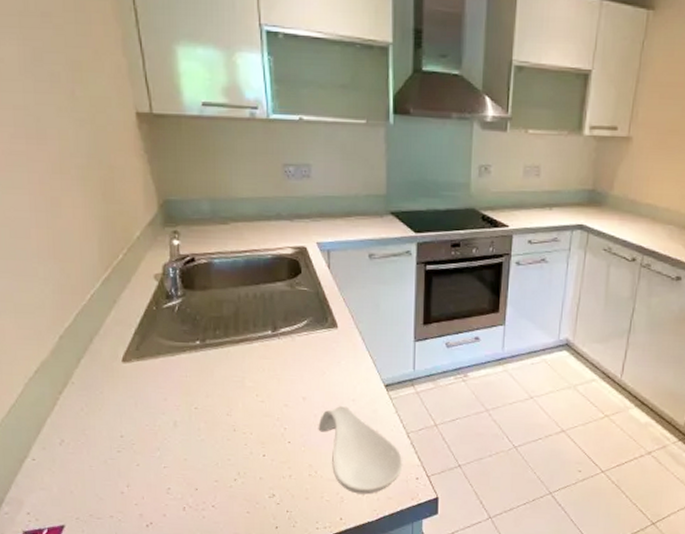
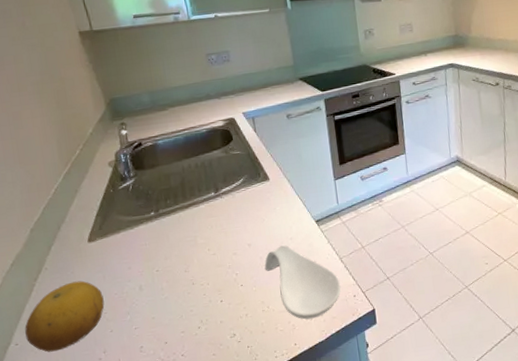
fruit: none [44,403,133,475] -> present [25,280,105,352]

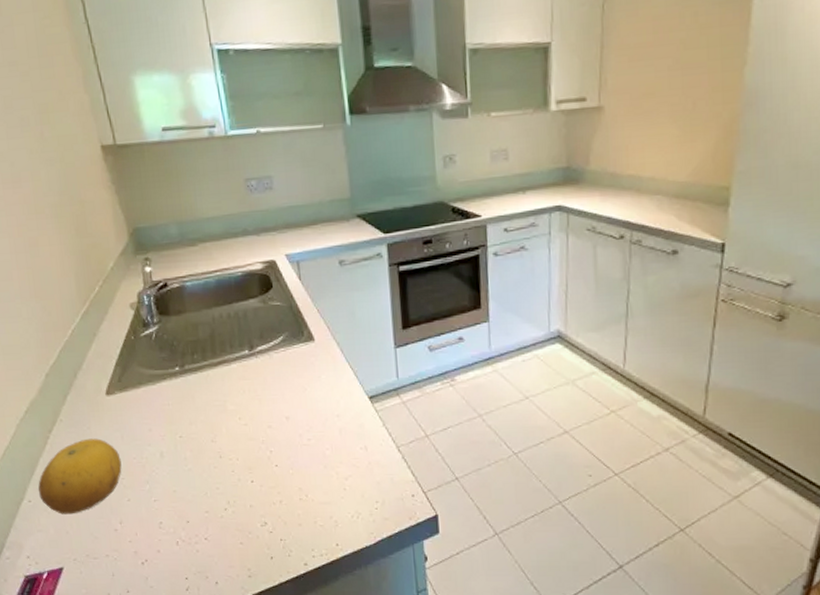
spoon rest: present [264,245,341,320] -> none [304,423,397,517]

